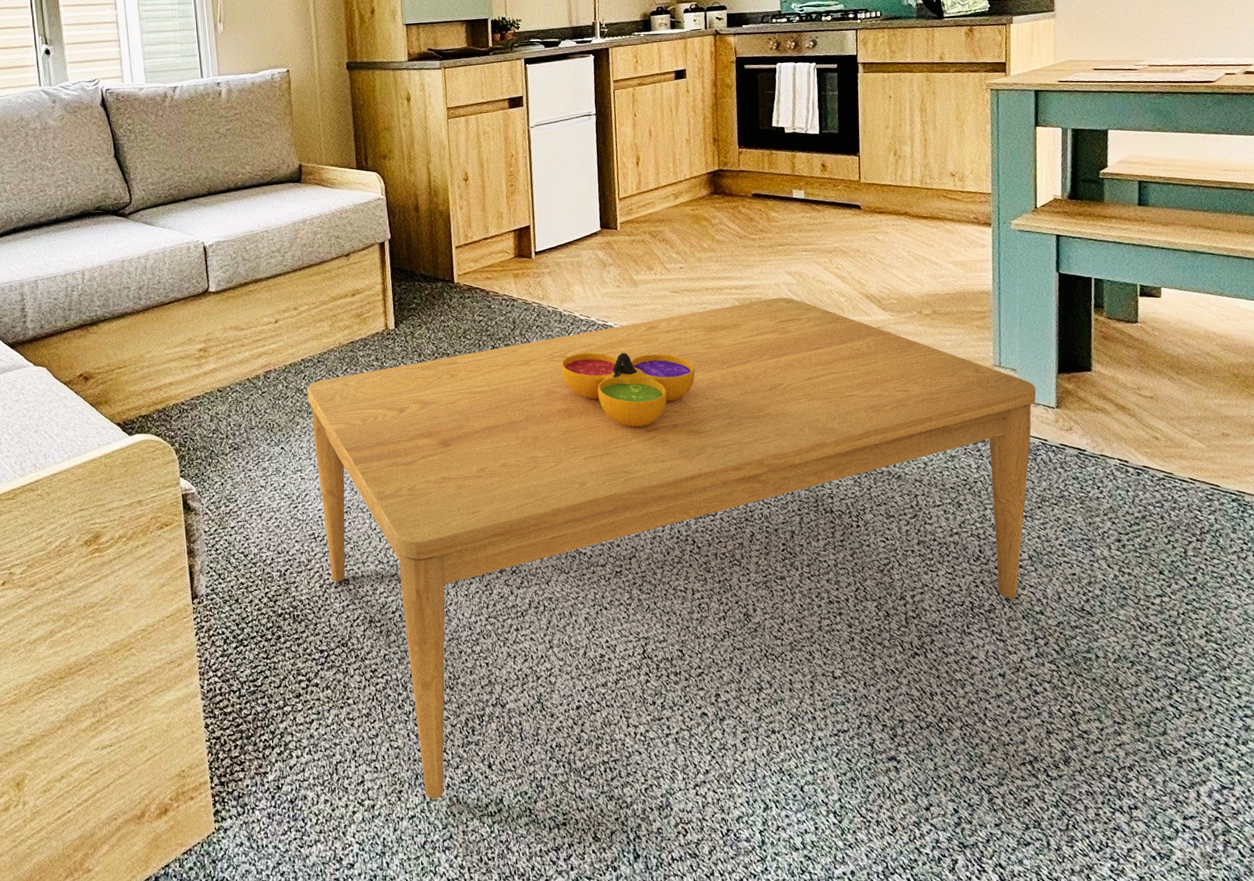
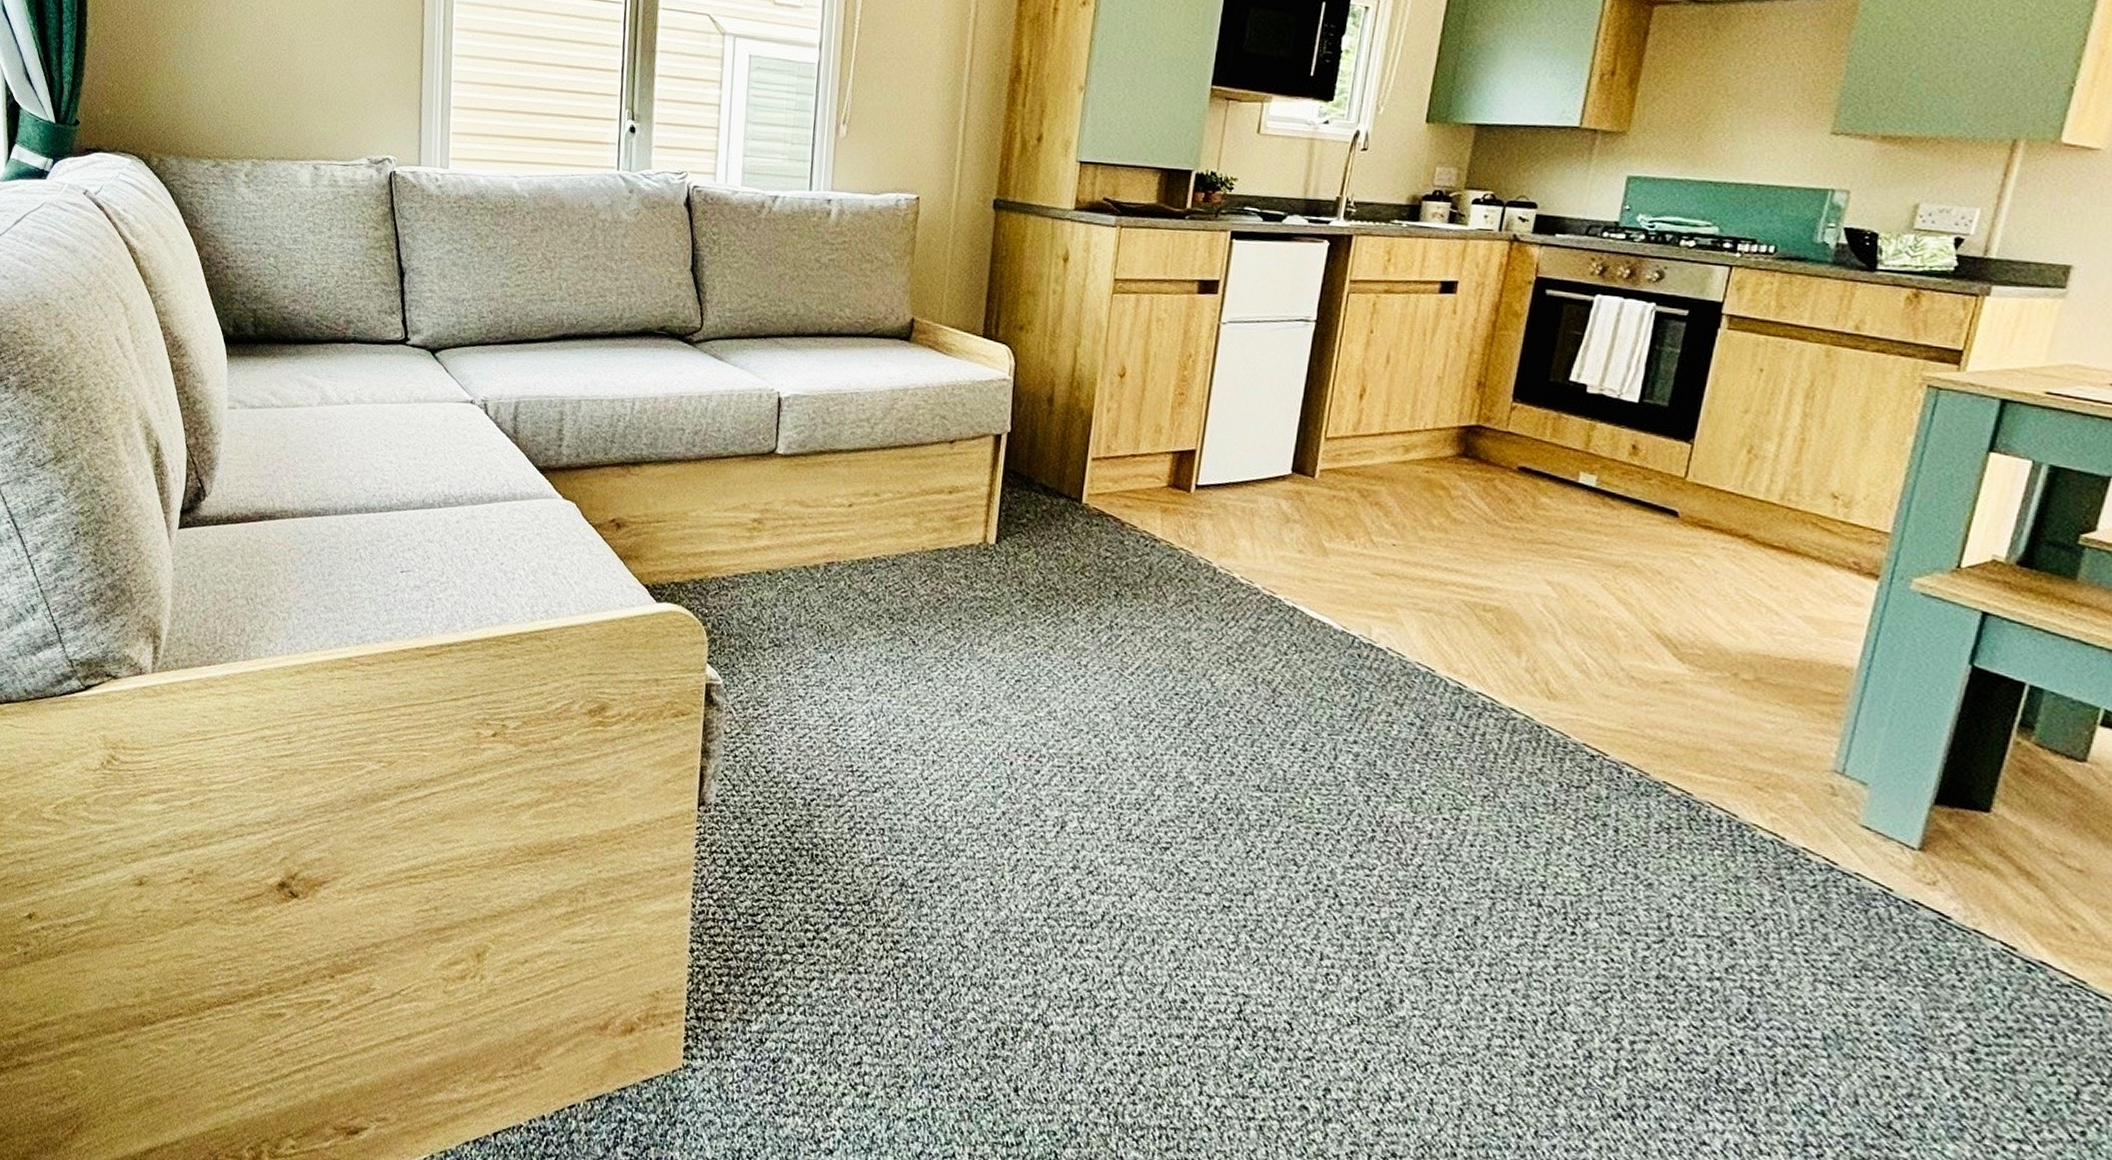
coffee table: present [307,297,1036,800] -> none [864,586,1893,1109]
decorative bowl: present [561,352,696,427] -> none [1200,624,1385,736]

